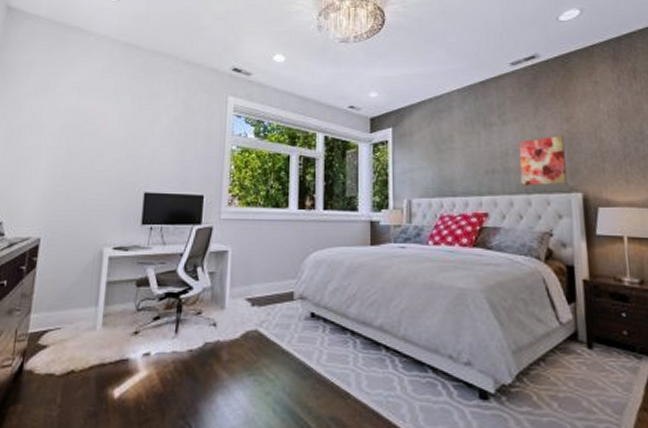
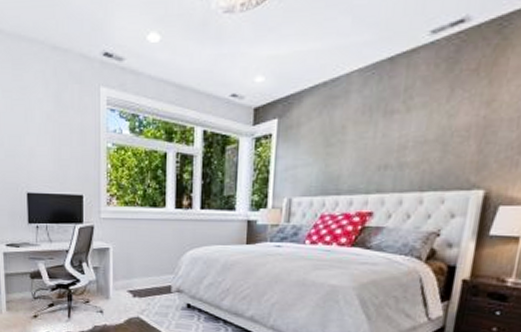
wall art: present [518,136,567,187] -> none [415,123,479,183]

